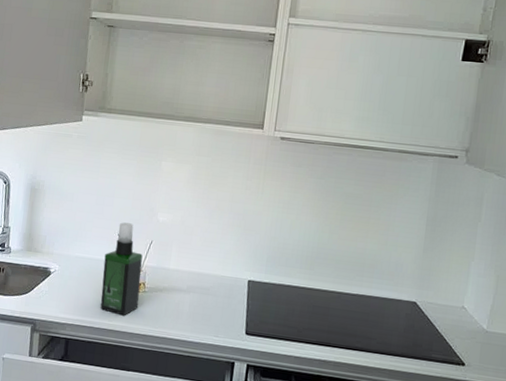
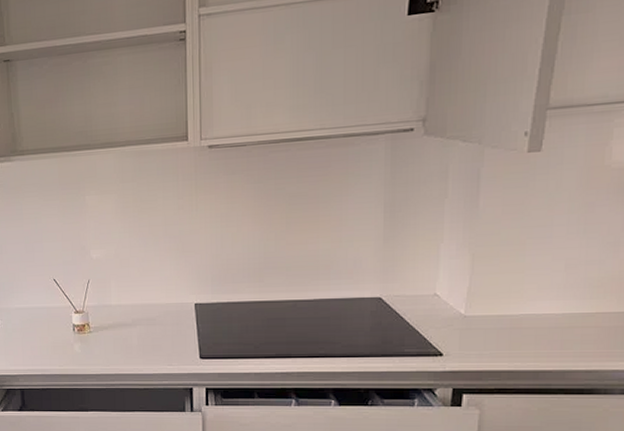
spray bottle: present [100,222,143,316] -> none [44,266,86,359]

